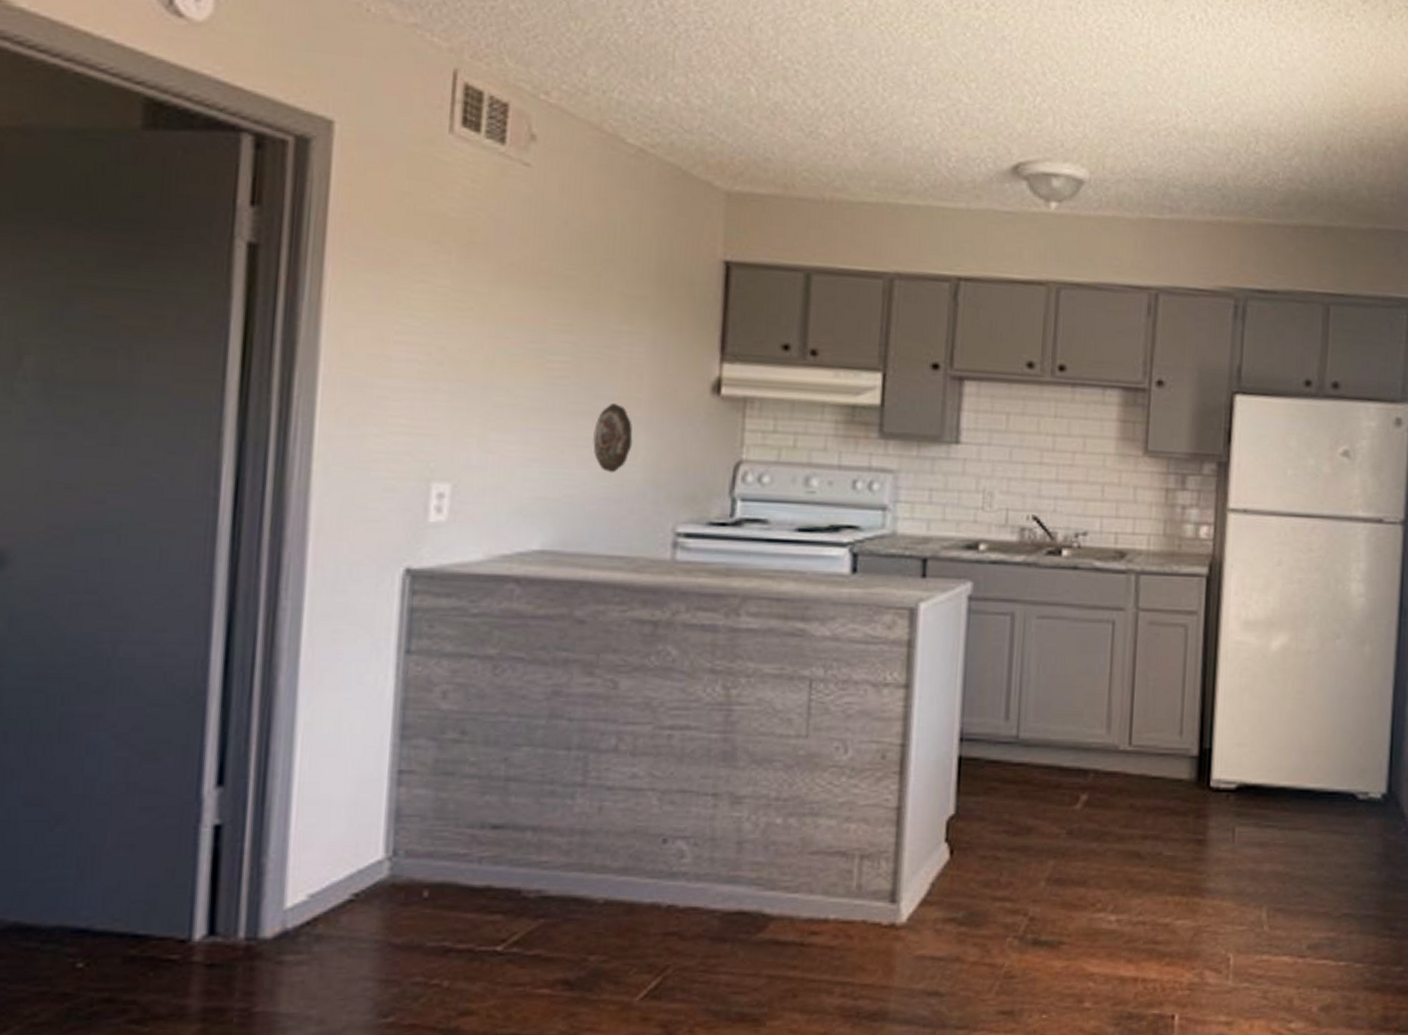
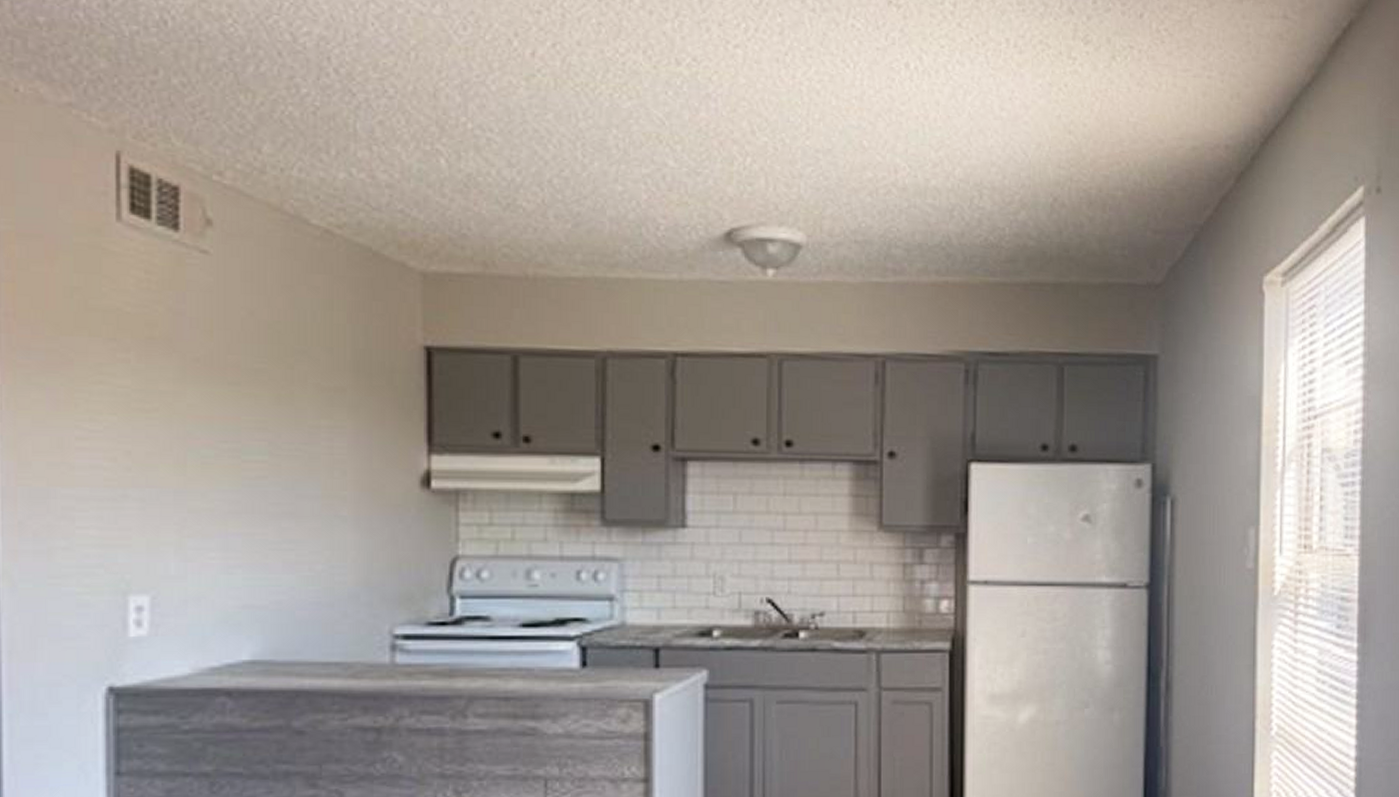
decorative plate: present [593,403,633,473] -> none [298,503,341,576]

